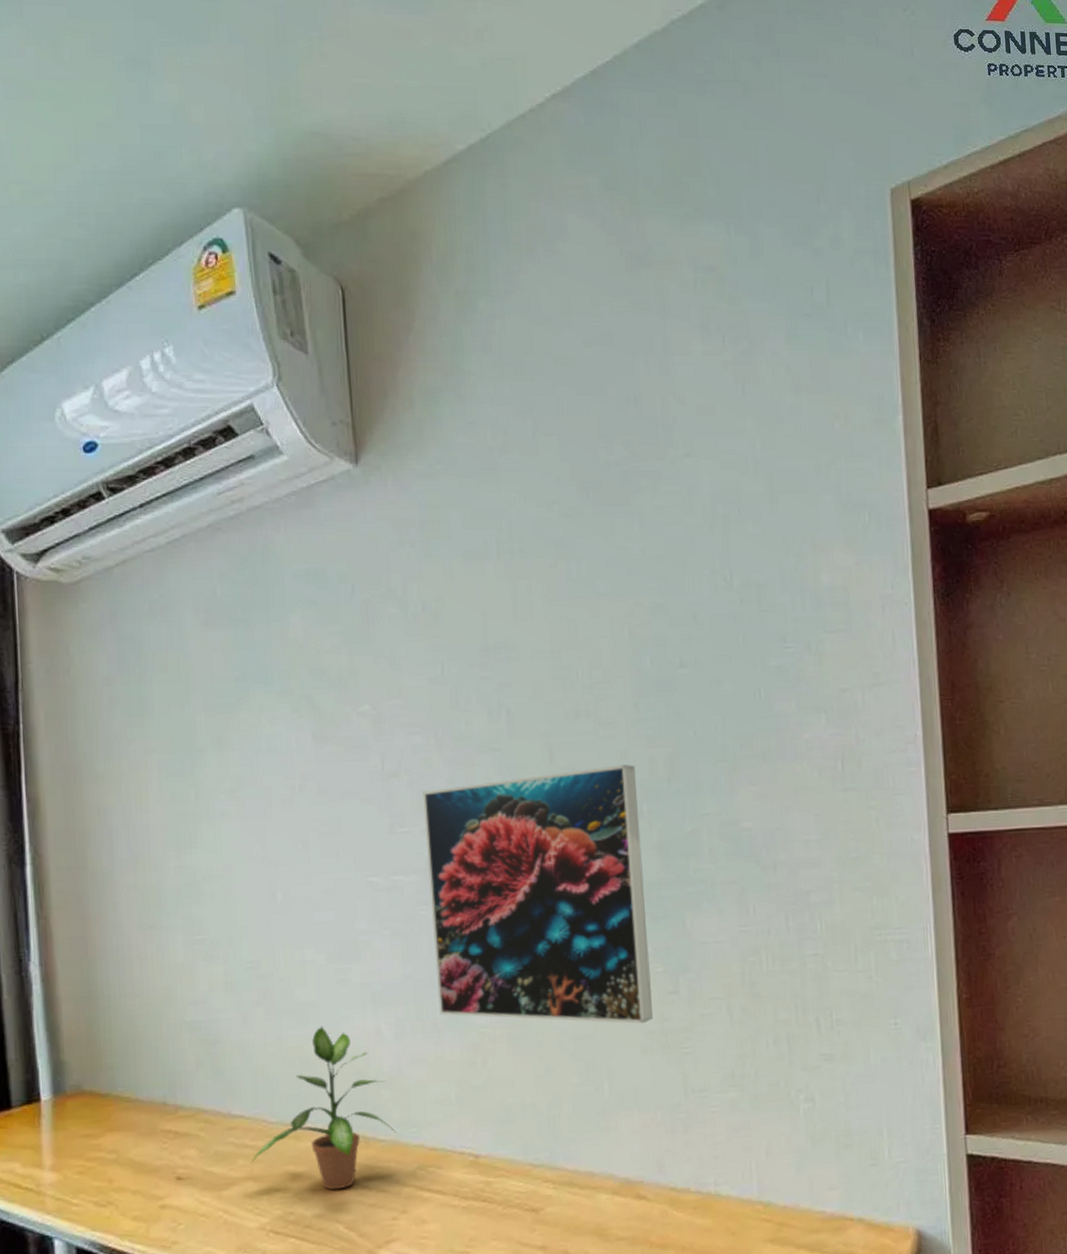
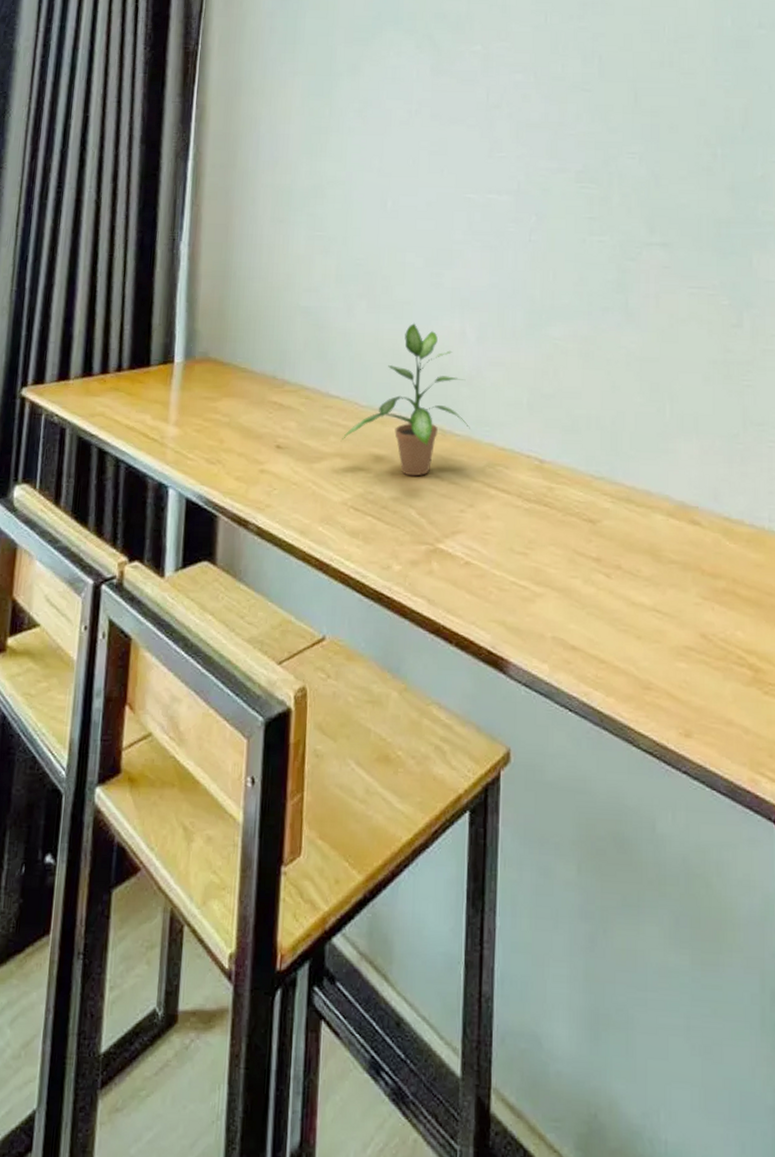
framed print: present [423,765,653,1024] -> none [518,111,717,353]

